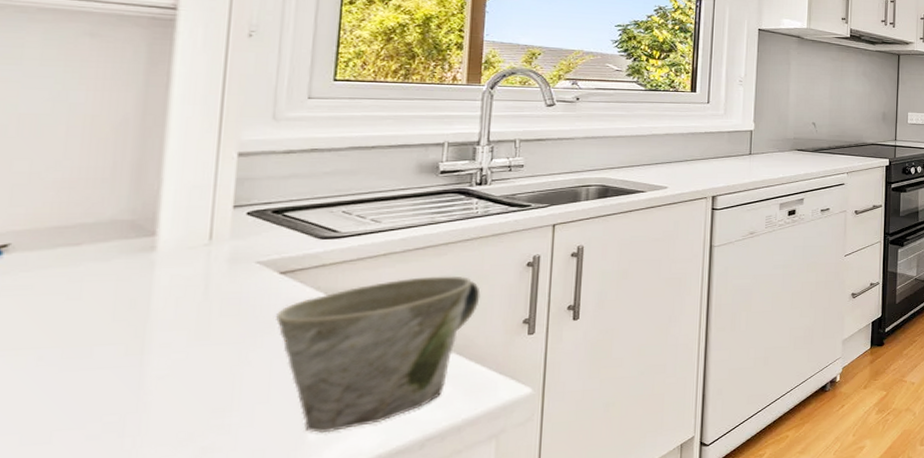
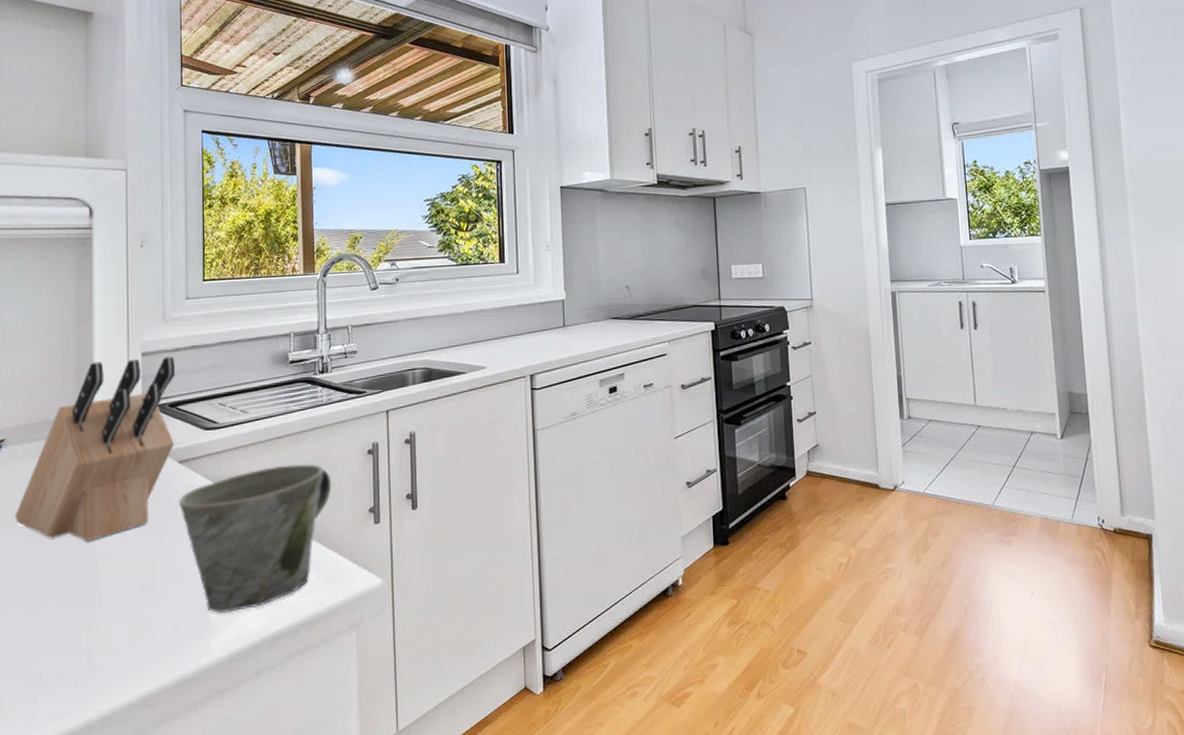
knife block: none [17,159,285,362] -> present [15,357,175,541]

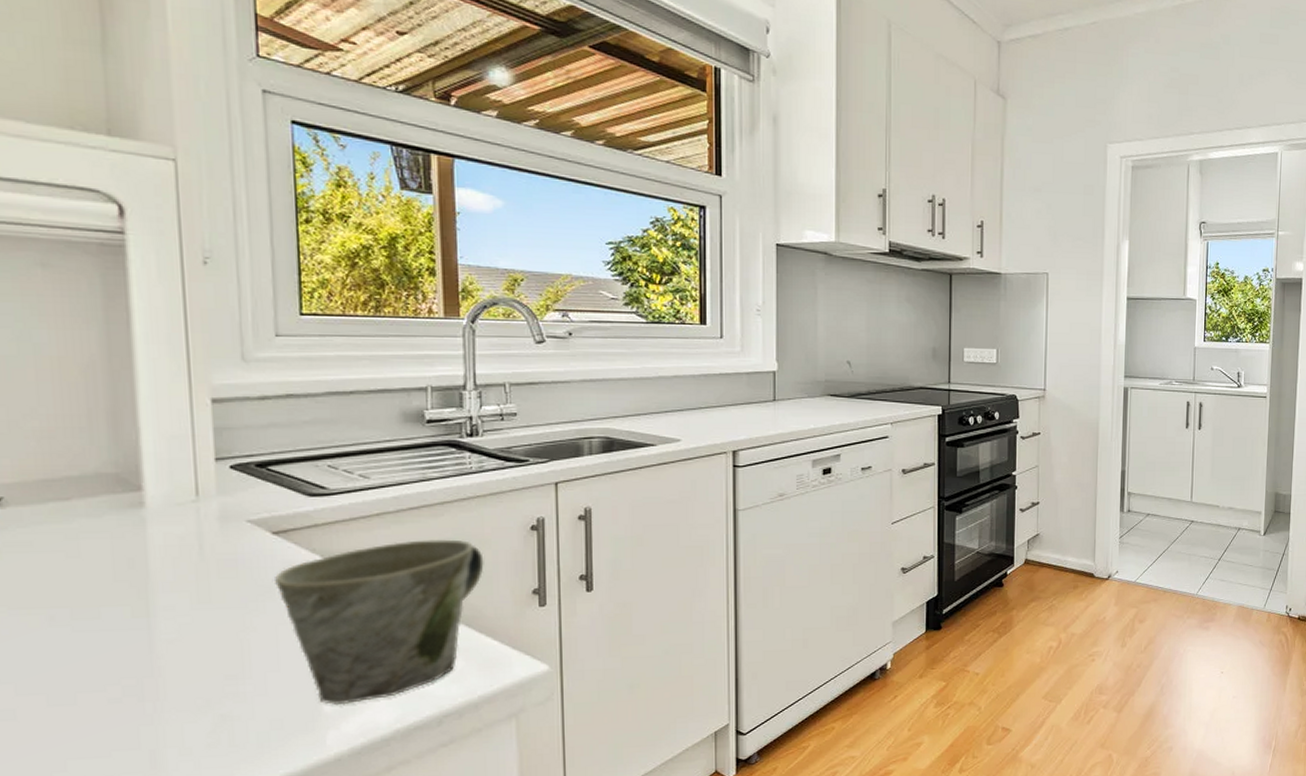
knife block: present [15,357,175,541] -> none [25,405,266,624]

